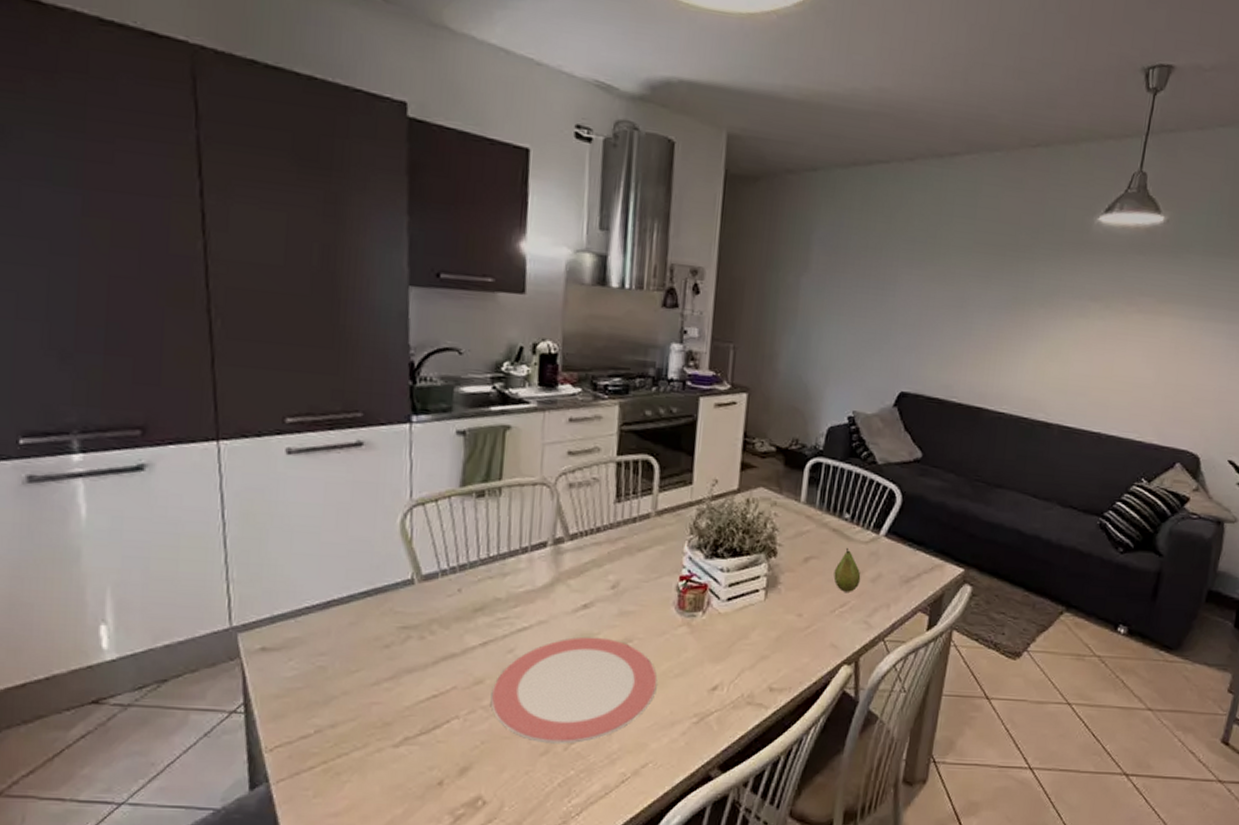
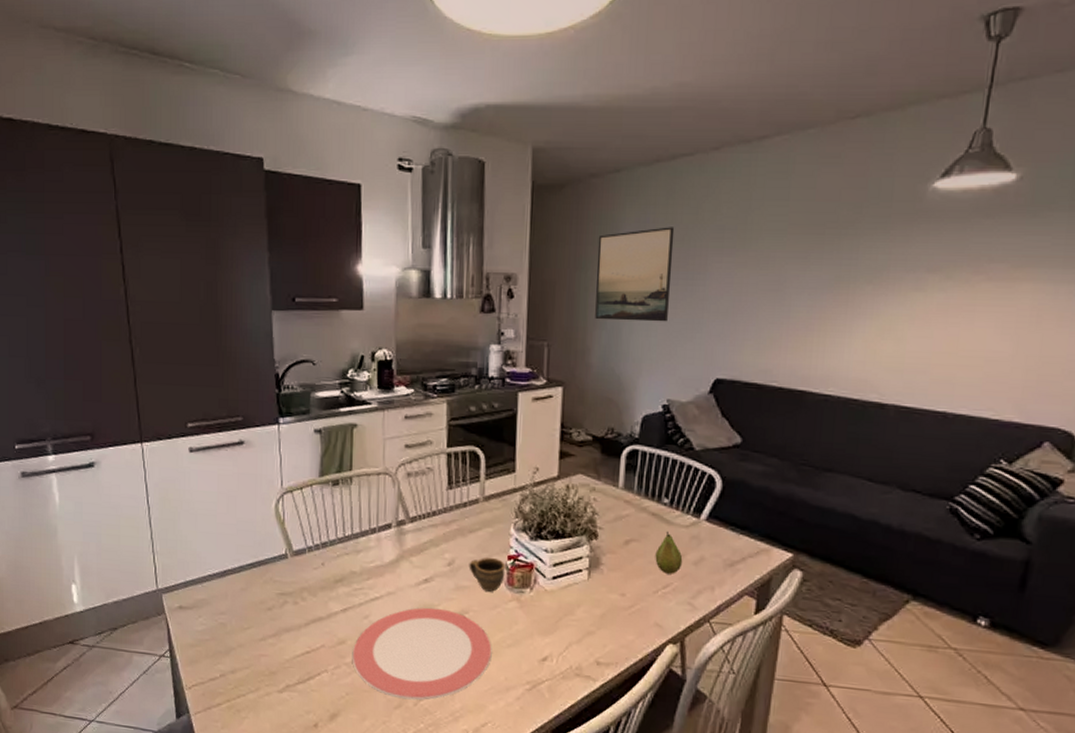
cup: none [635,578,677,617] -> present [469,557,506,592]
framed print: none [784,233,868,331] -> present [595,227,675,322]

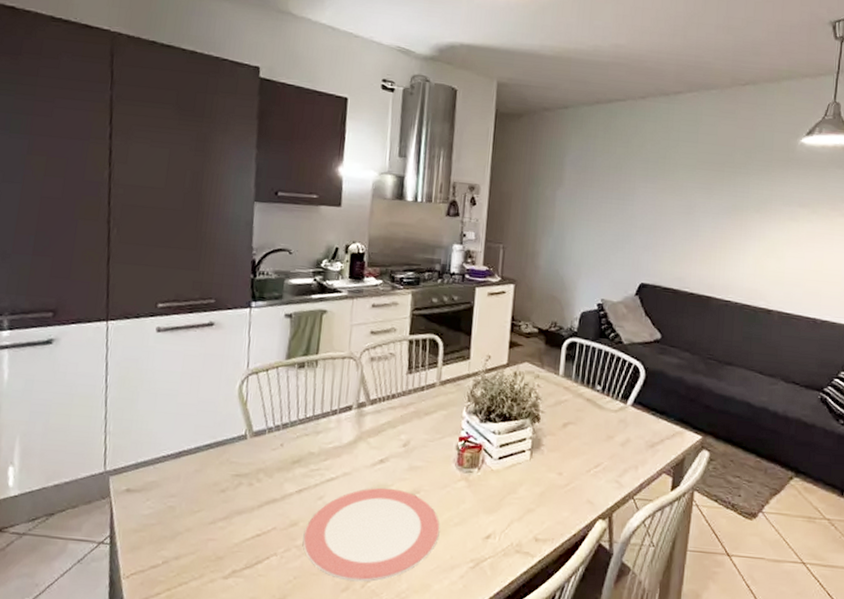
cup: present [469,557,506,592] -> none [422,438,457,472]
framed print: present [595,227,675,322] -> none [544,155,610,234]
fruit: present [655,531,683,574] -> none [588,415,612,455]

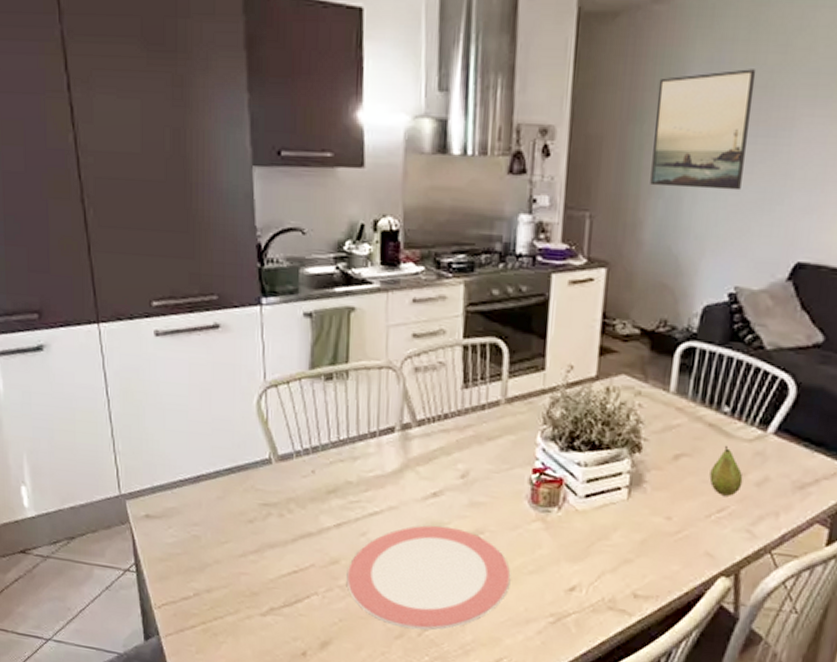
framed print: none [544,155,610,234] -> present [650,69,757,191]
fruit: none [588,415,612,455] -> present [709,445,743,496]

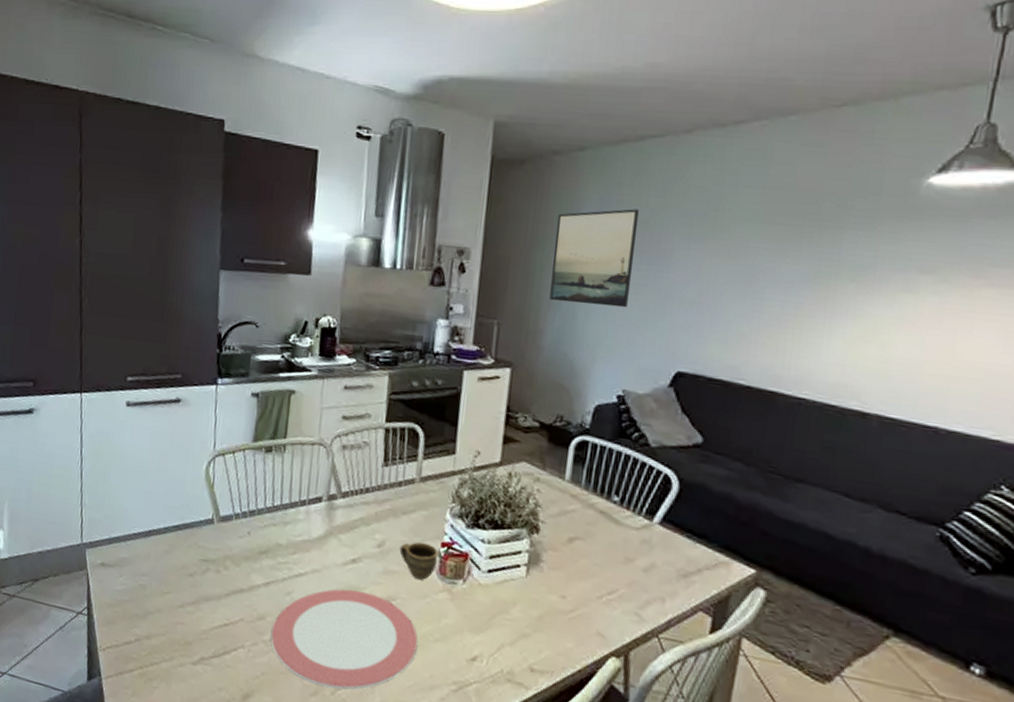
cup: none [485,469,530,510] -> present [399,542,439,580]
fruit: present [709,445,743,496] -> none [600,531,632,580]

